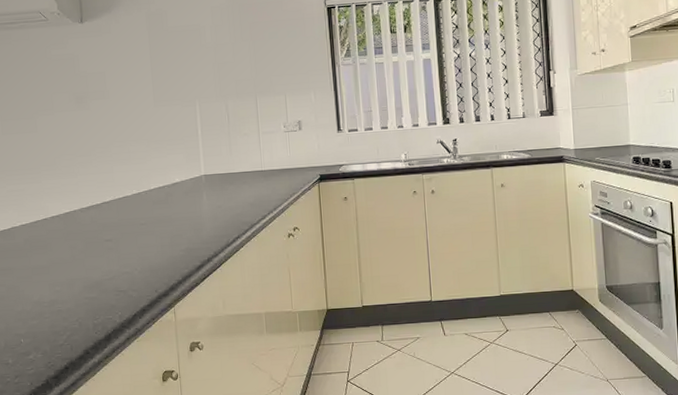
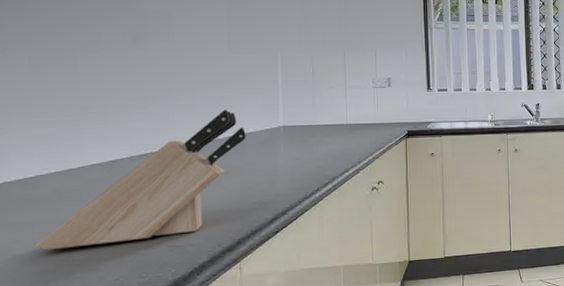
knife block: none [15,161,173,293] -> present [35,109,246,251]

